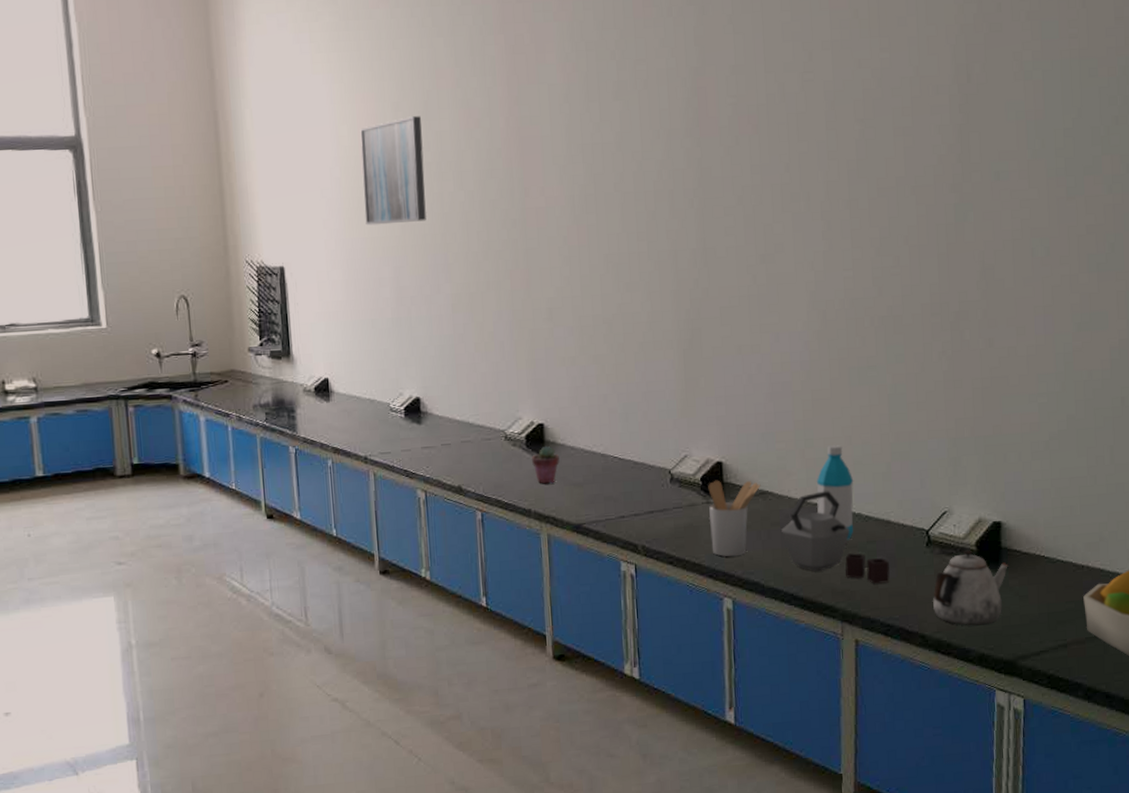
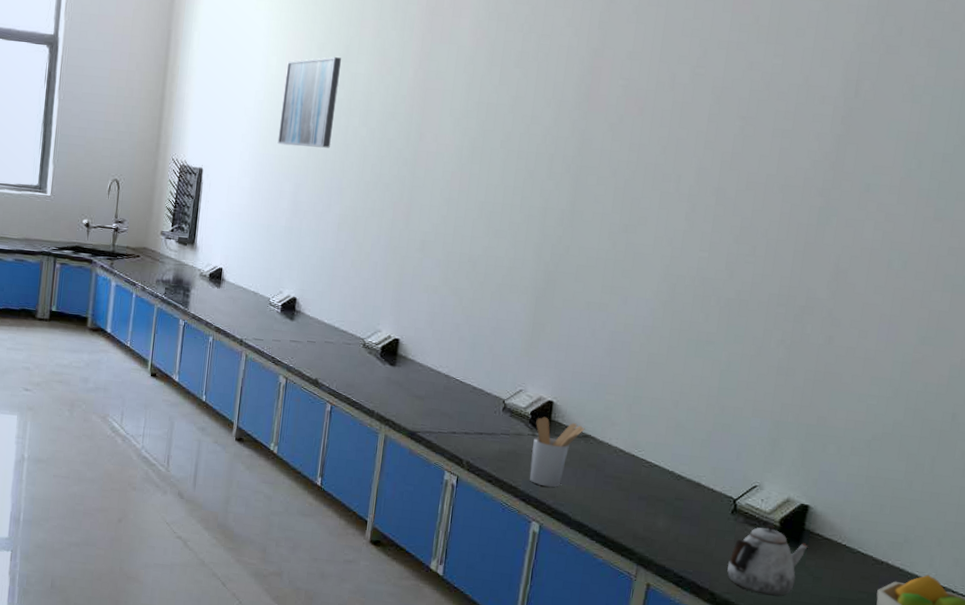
potted succulent: present [532,445,560,484] -> none [383,358,408,392]
kettle: present [781,491,890,584] -> none [596,445,693,539]
water bottle: present [816,445,854,540] -> none [633,406,673,494]

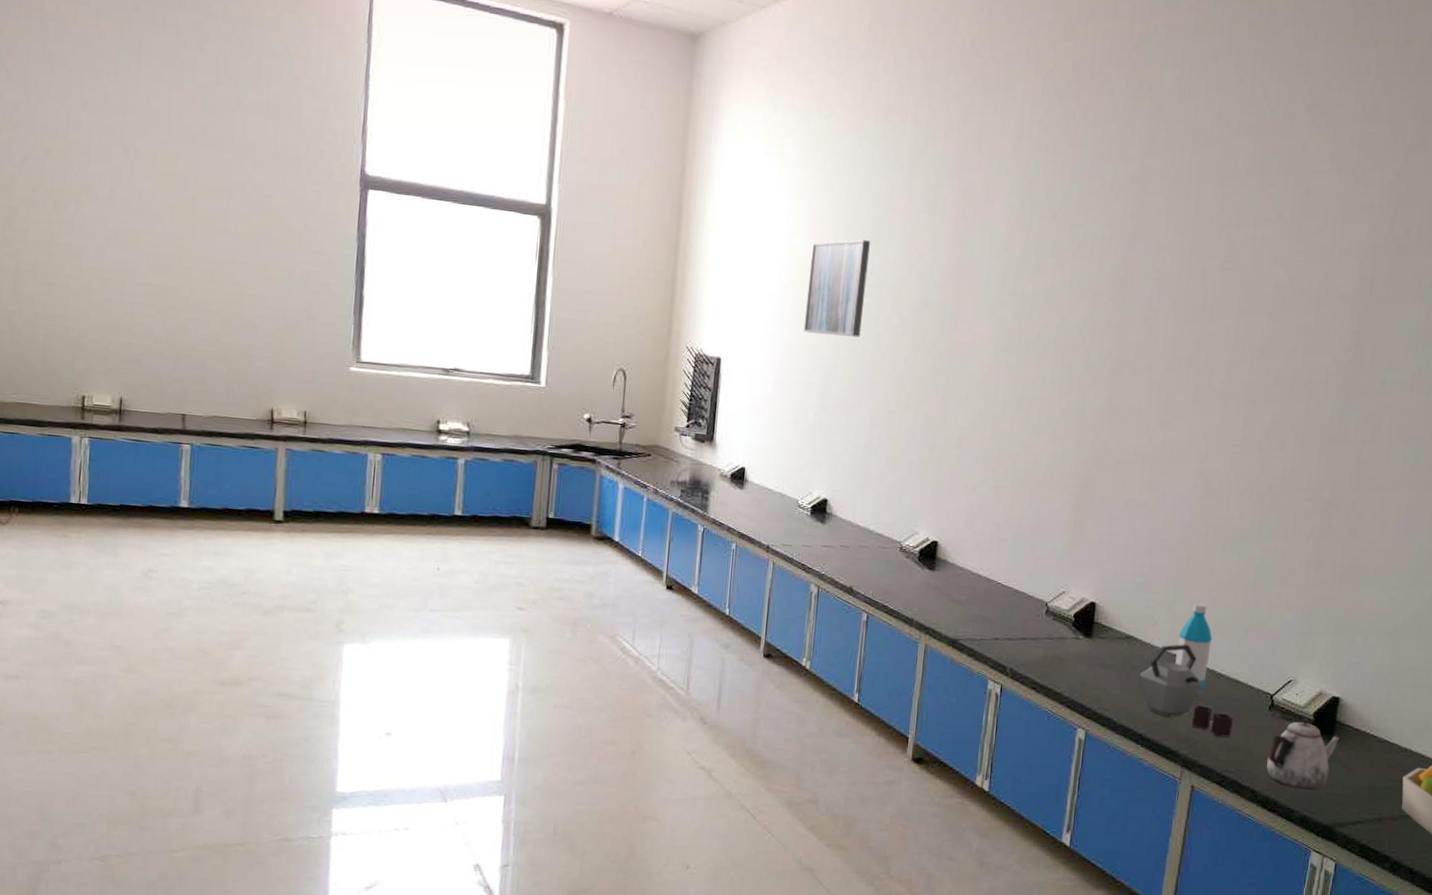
utensil holder: present [529,416,585,487] -> none [1074,618,1128,692]
kettle: none [596,445,693,539] -> present [1140,644,1233,738]
water bottle: none [633,406,673,494] -> present [1175,603,1213,693]

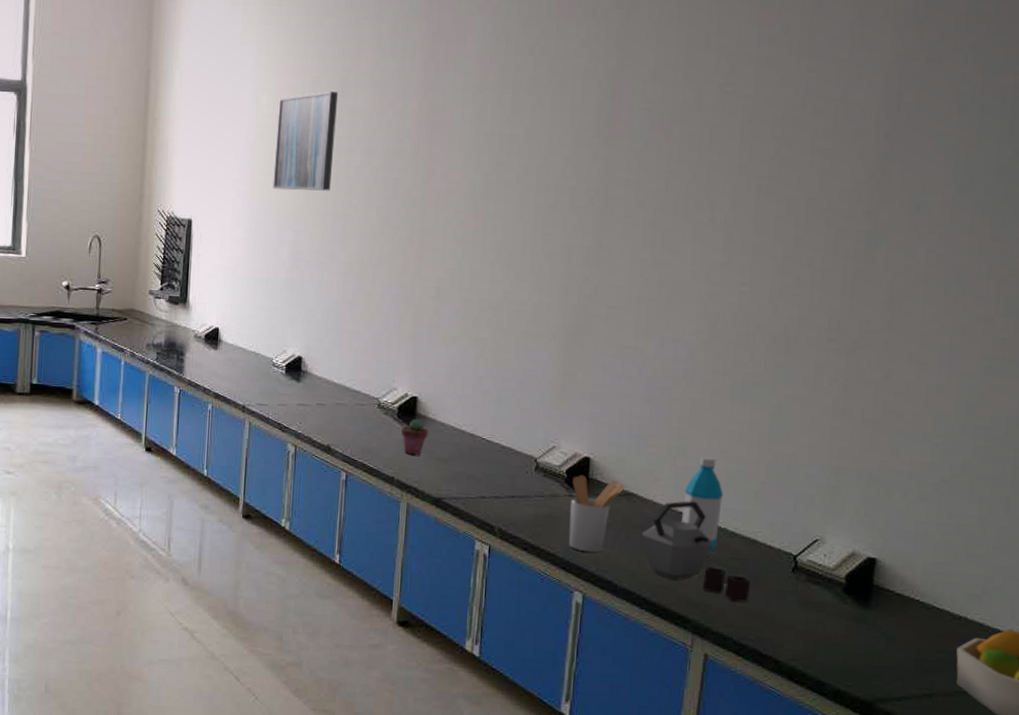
potted succulent: none [921,562,947,598] -> present [401,418,428,456]
utensil holder: none [1074,618,1128,692] -> present [568,474,627,553]
teapot: present [1267,718,1340,790] -> none [791,582,878,661]

